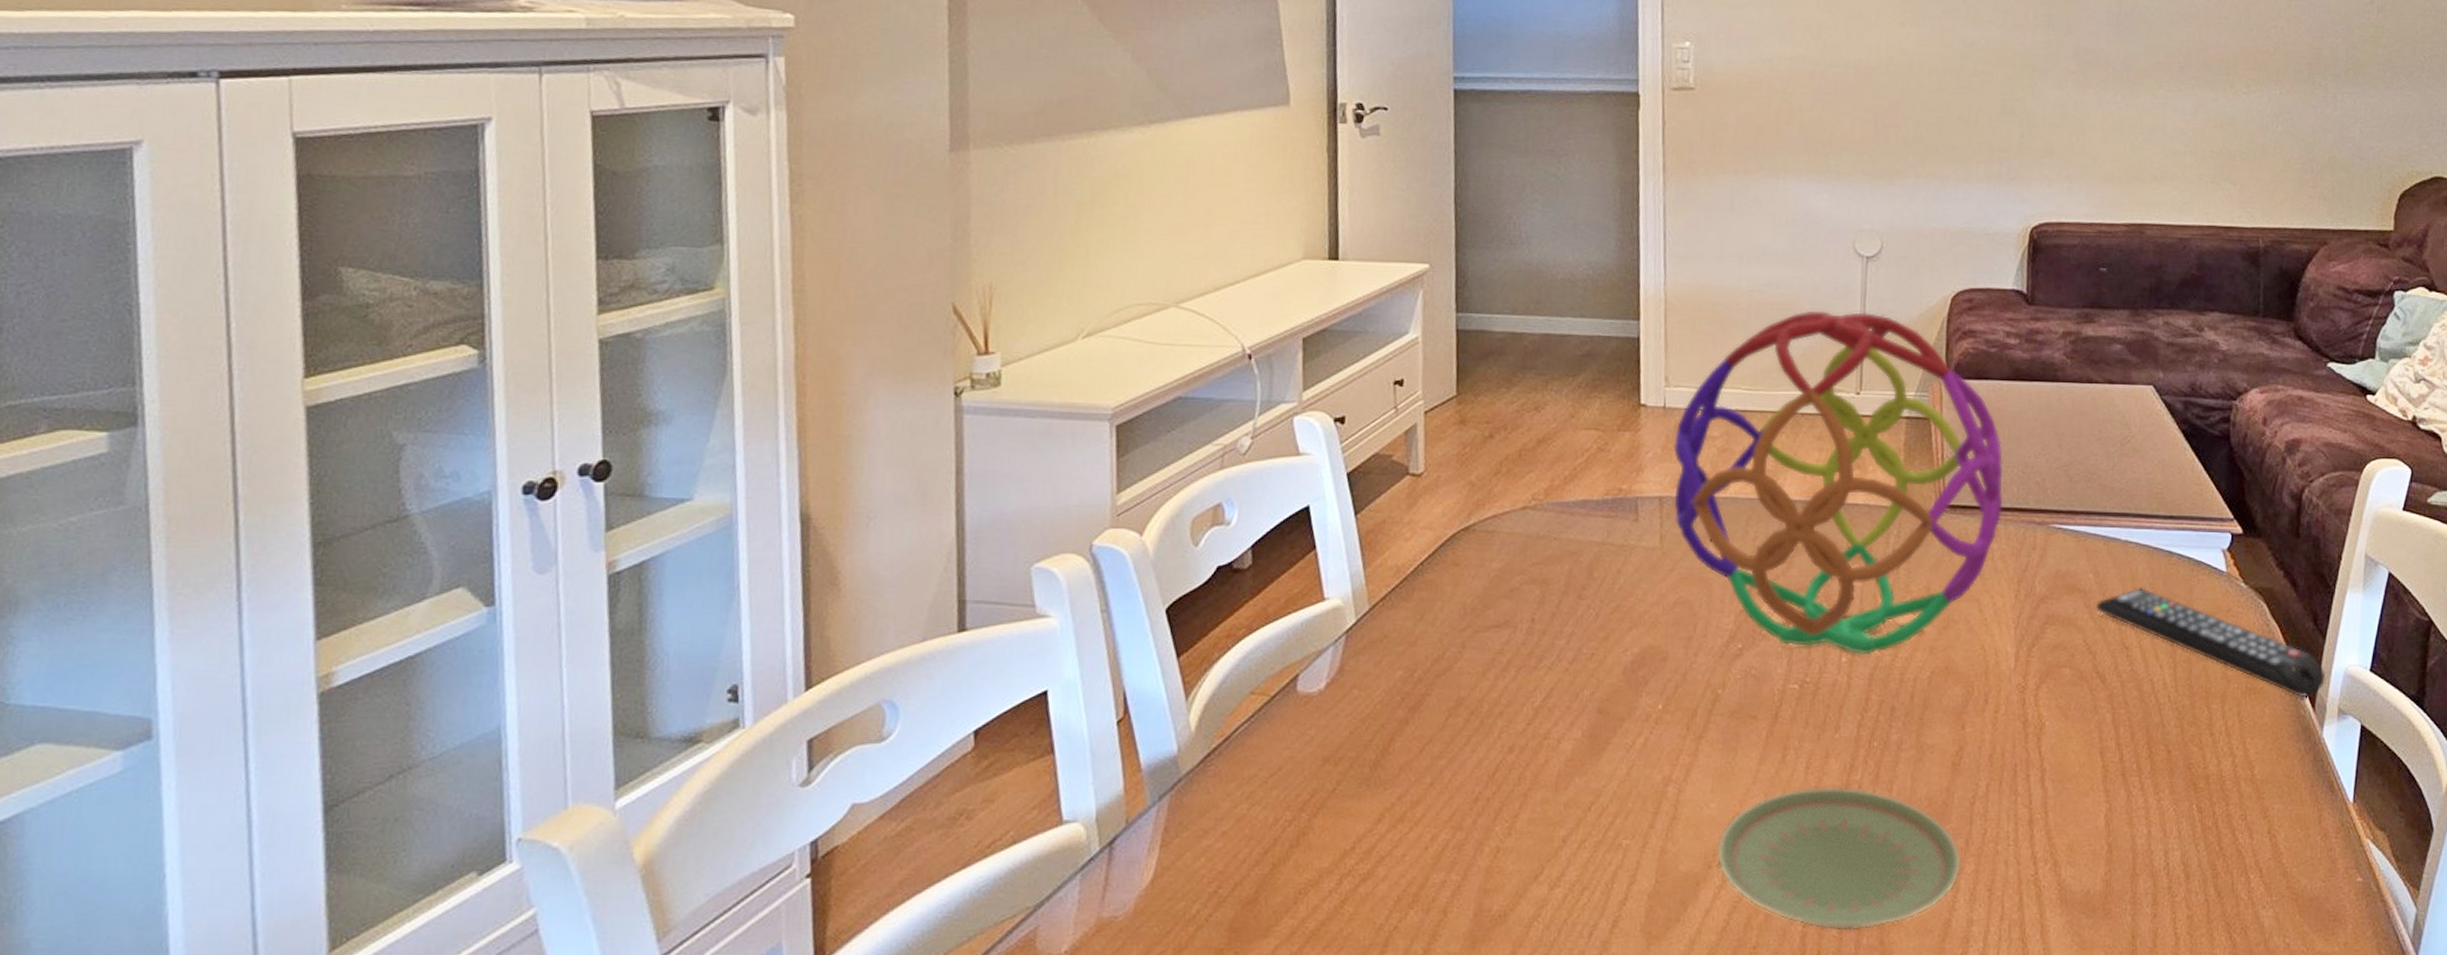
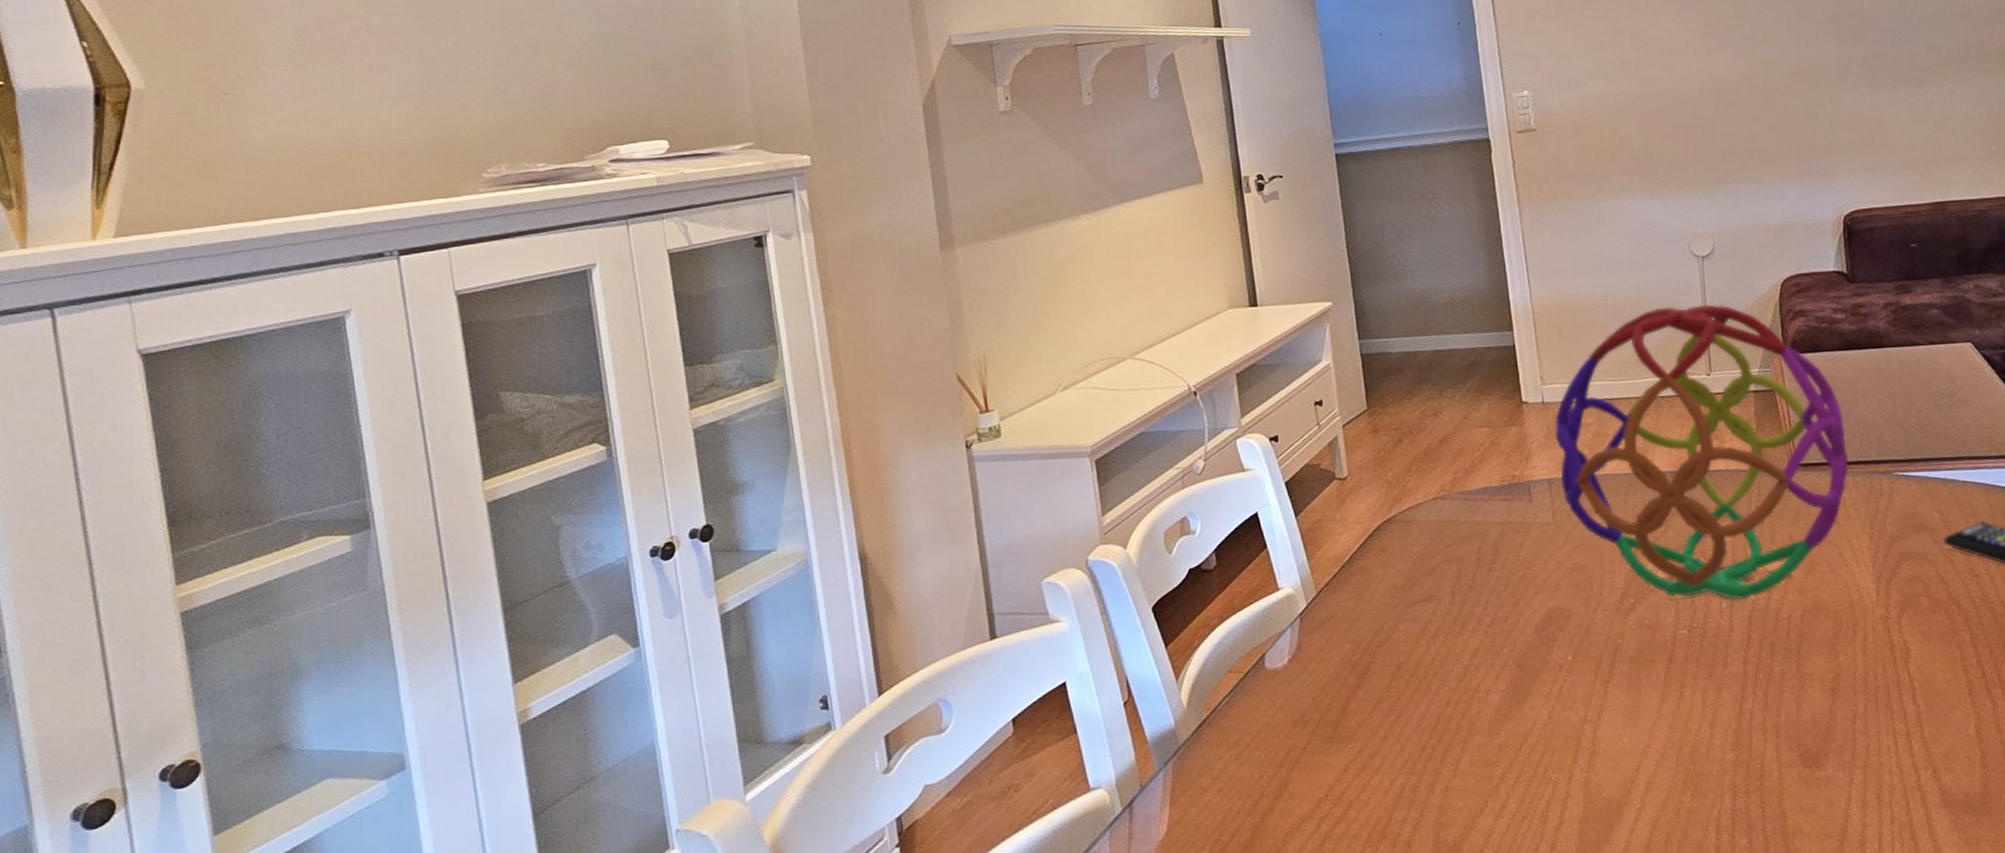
plate: present [1716,787,1961,931] -> none [1633,716,1850,841]

